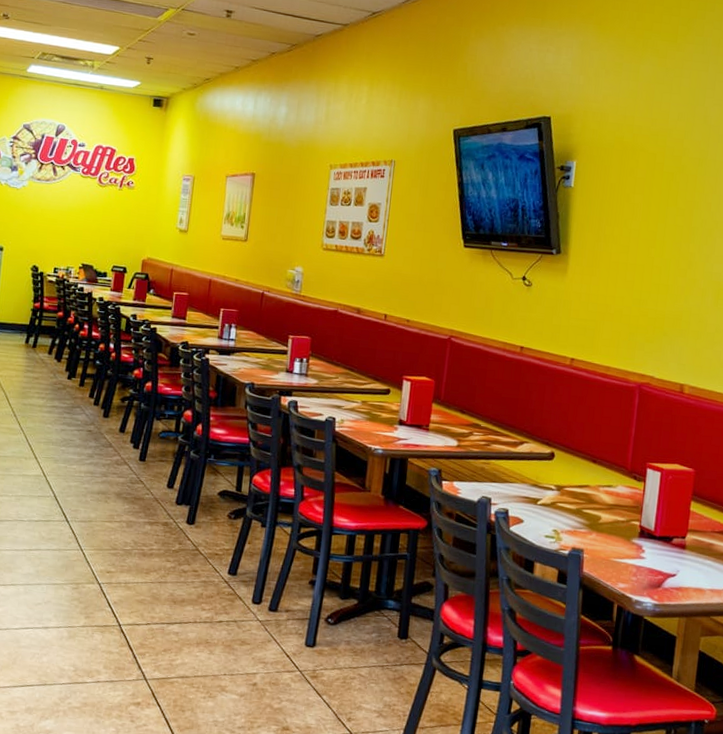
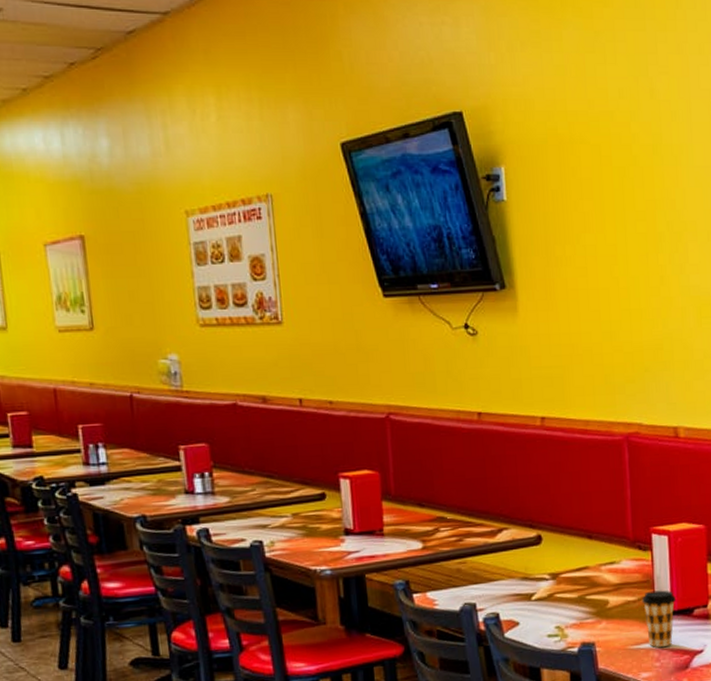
coffee cup: none [629,515,659,565] -> present [641,590,676,648]

